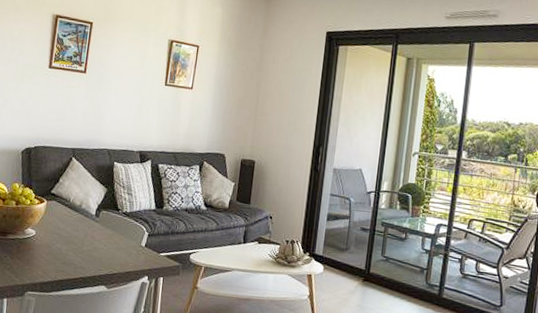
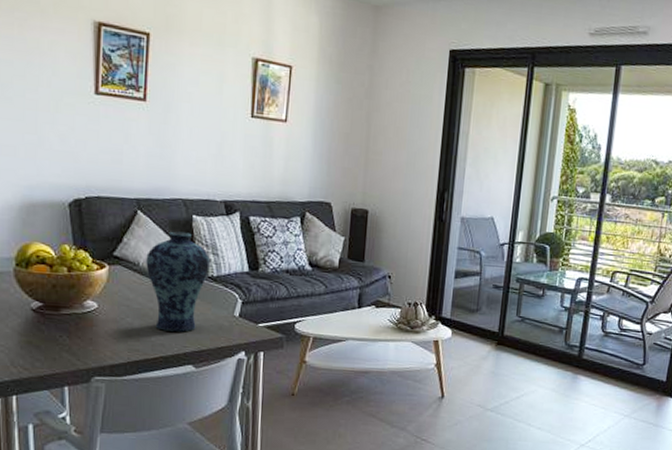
vase: none [75,175,126,258] -> present [146,231,211,332]

